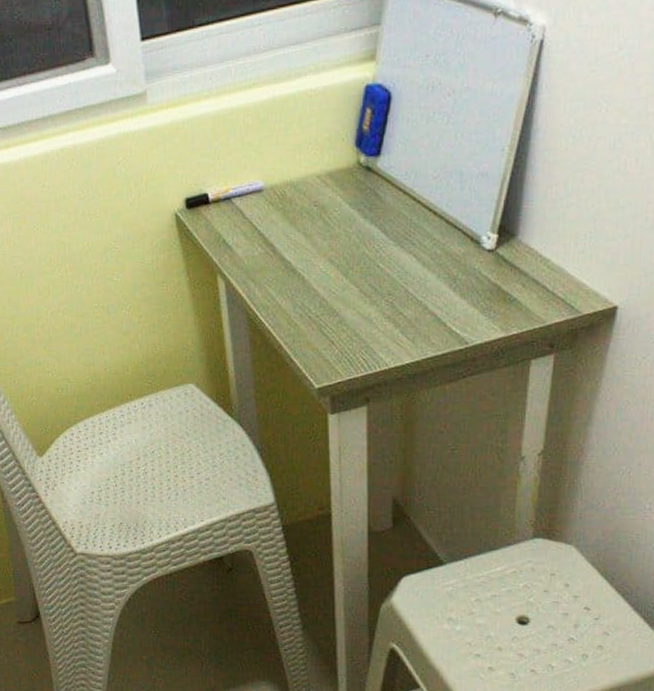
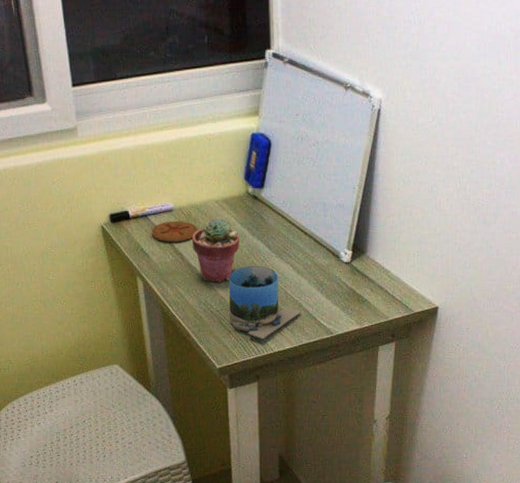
coaster: none [235,203,294,231] -> present [151,220,198,242]
potted succulent: none [287,197,347,281] -> present [192,218,239,283]
mug: none [332,258,427,352] -> present [228,266,301,339]

